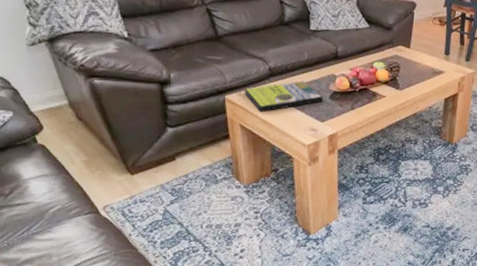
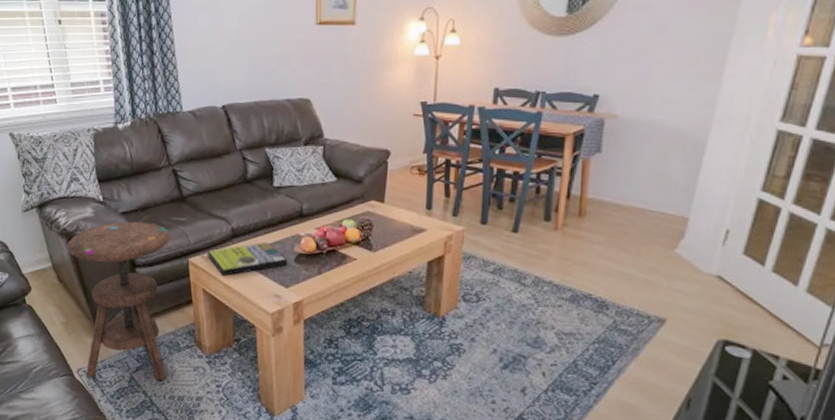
side table: none [86,58,206,214] -> present [67,221,171,382]

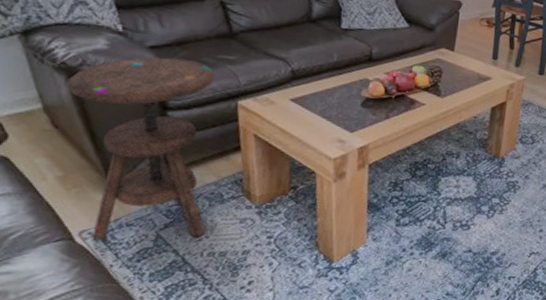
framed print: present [207,242,287,277] -> none [260,85,353,121]

